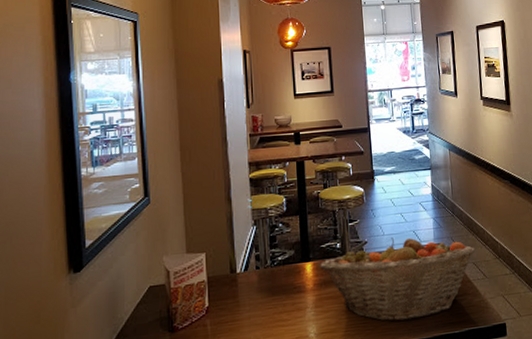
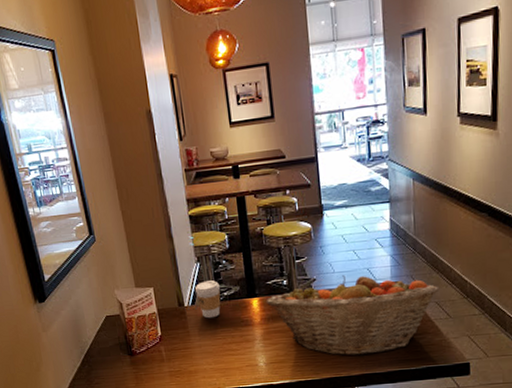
coffee cup: none [250,244,275,286] -> present [195,280,221,319]

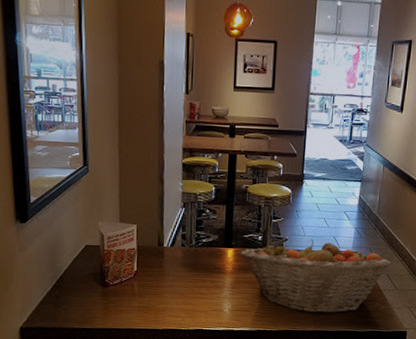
coffee cup: present [195,280,221,319] -> none [177,226,200,262]

